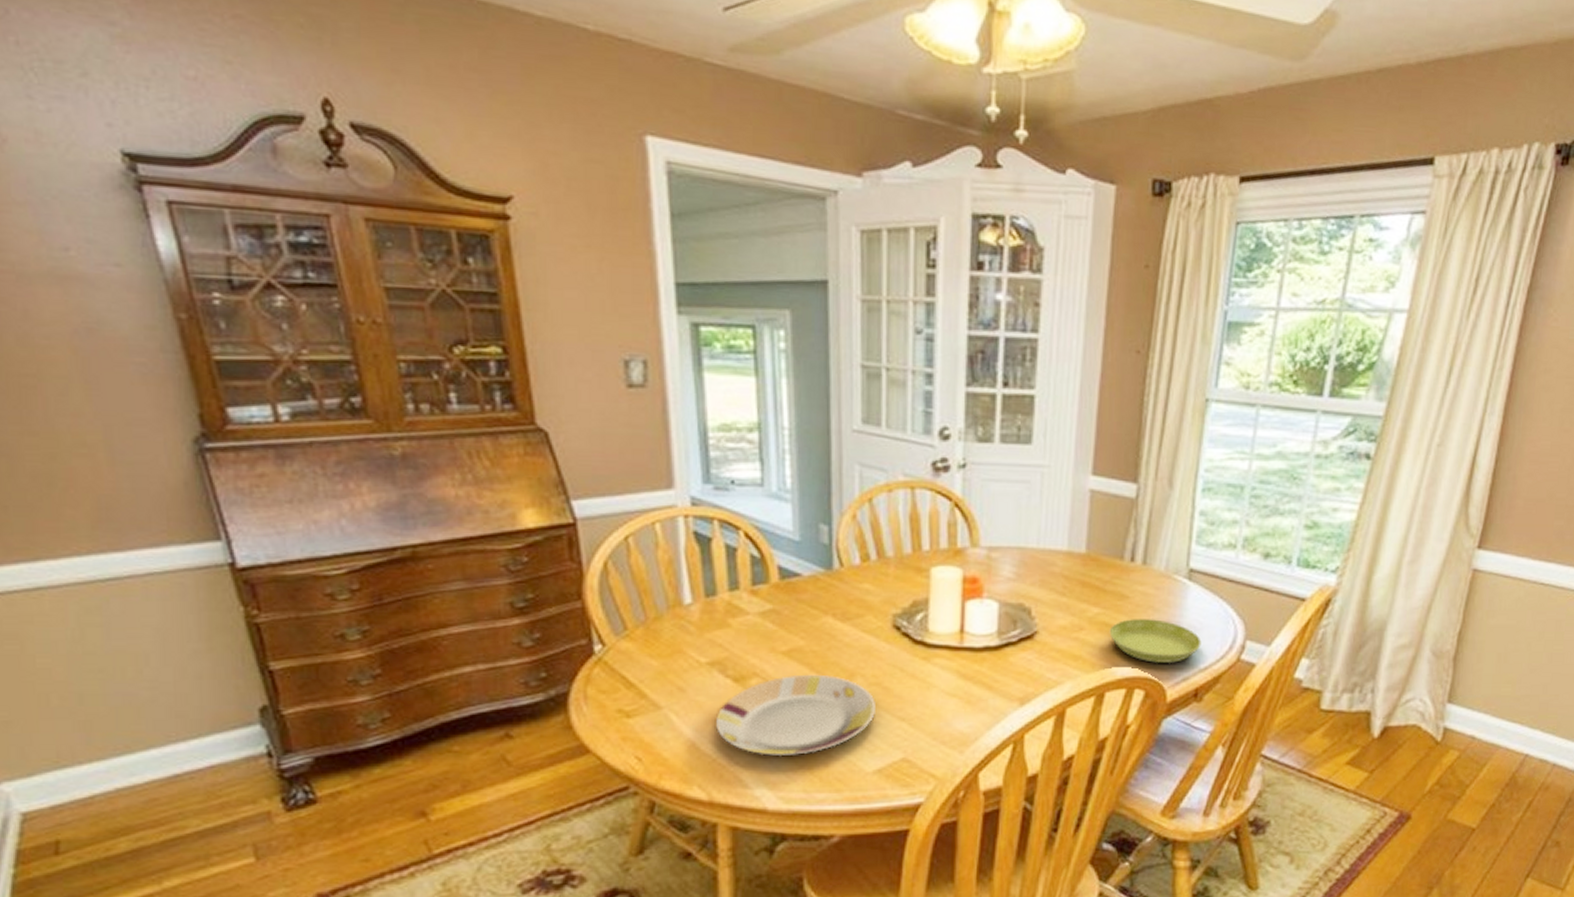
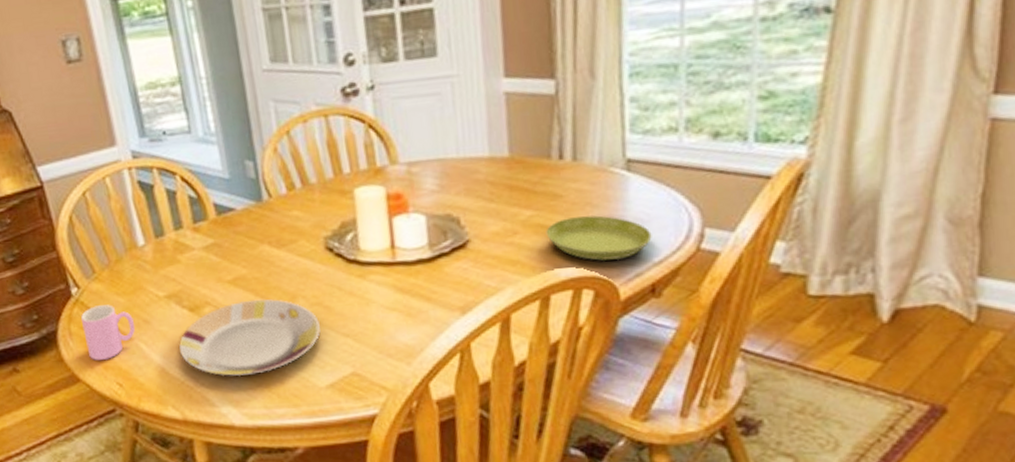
cup: none [601,667,667,729] -> present [80,305,135,360]

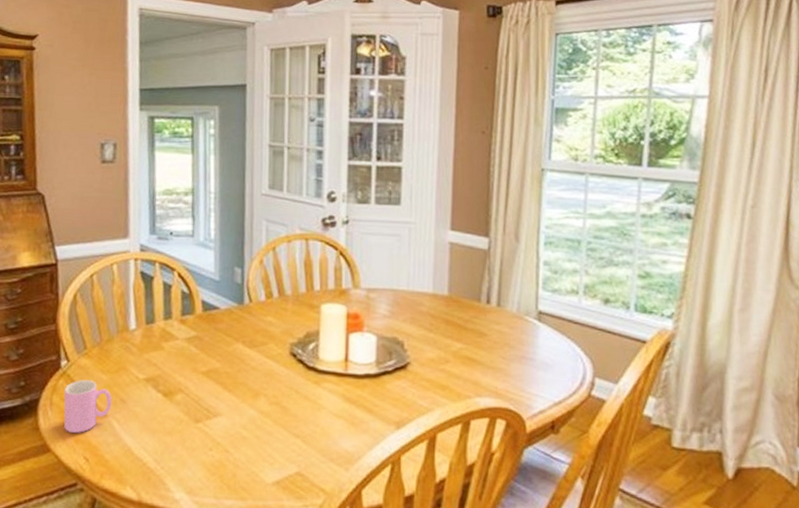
plate: present [179,299,320,376] -> none [148,392,275,464]
saucer: present [546,215,652,261] -> none [471,354,554,397]

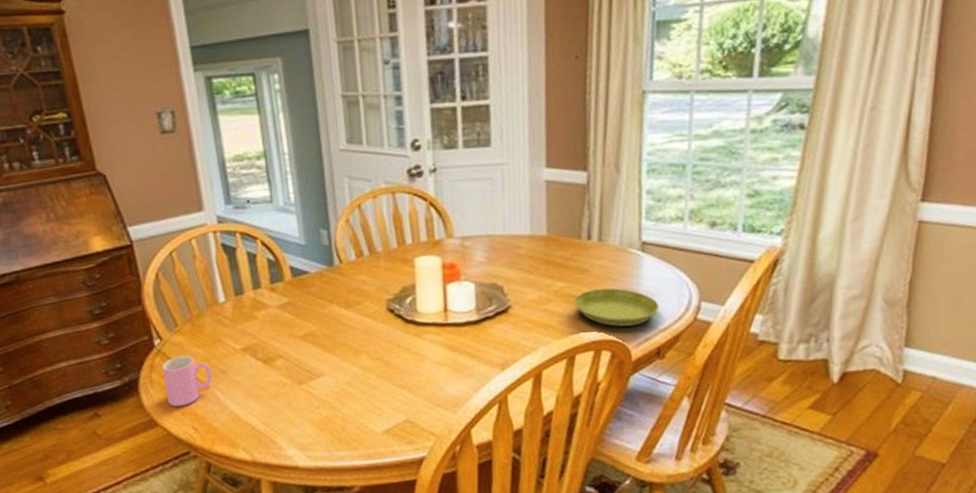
saucer: none [471,354,554,397] -> present [574,288,659,327]

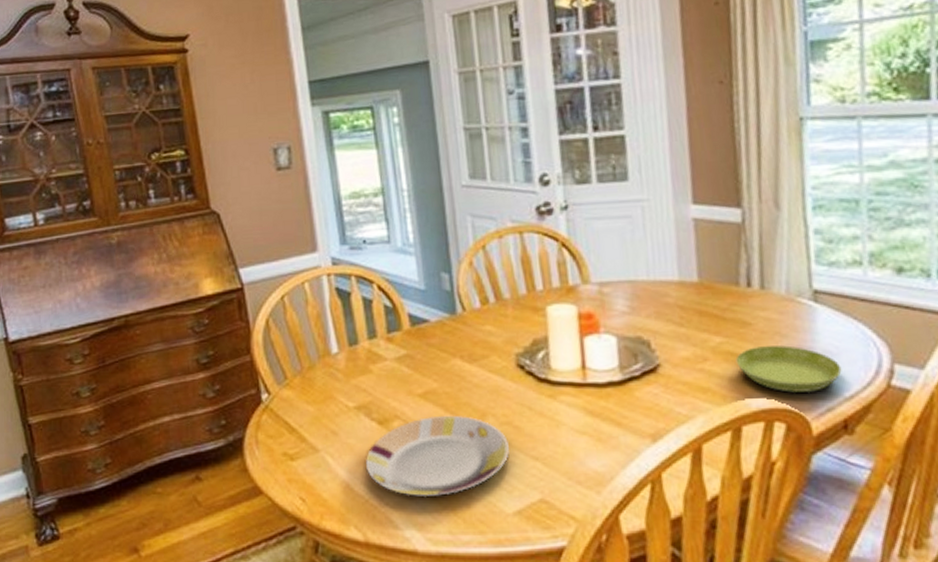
cup: present [161,355,213,406] -> none [268,413,323,472]
plate: none [252,353,379,422] -> present [366,415,509,496]

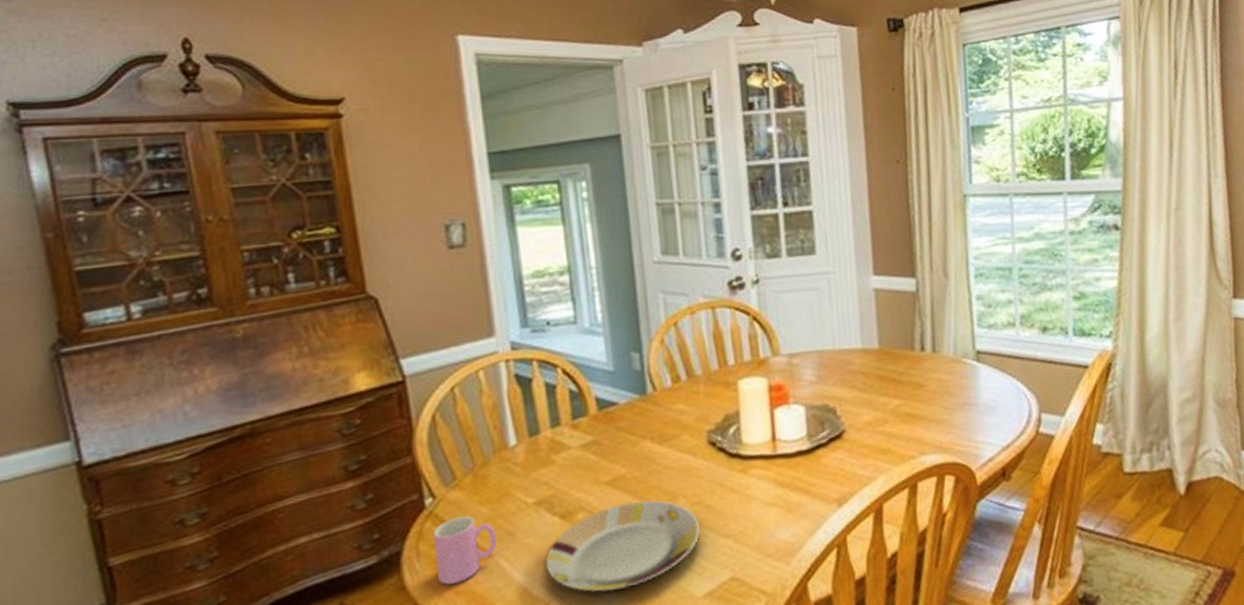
cup: none [268,413,323,472] -> present [432,516,497,585]
saucer: present [735,345,842,394] -> none [912,403,1000,447]

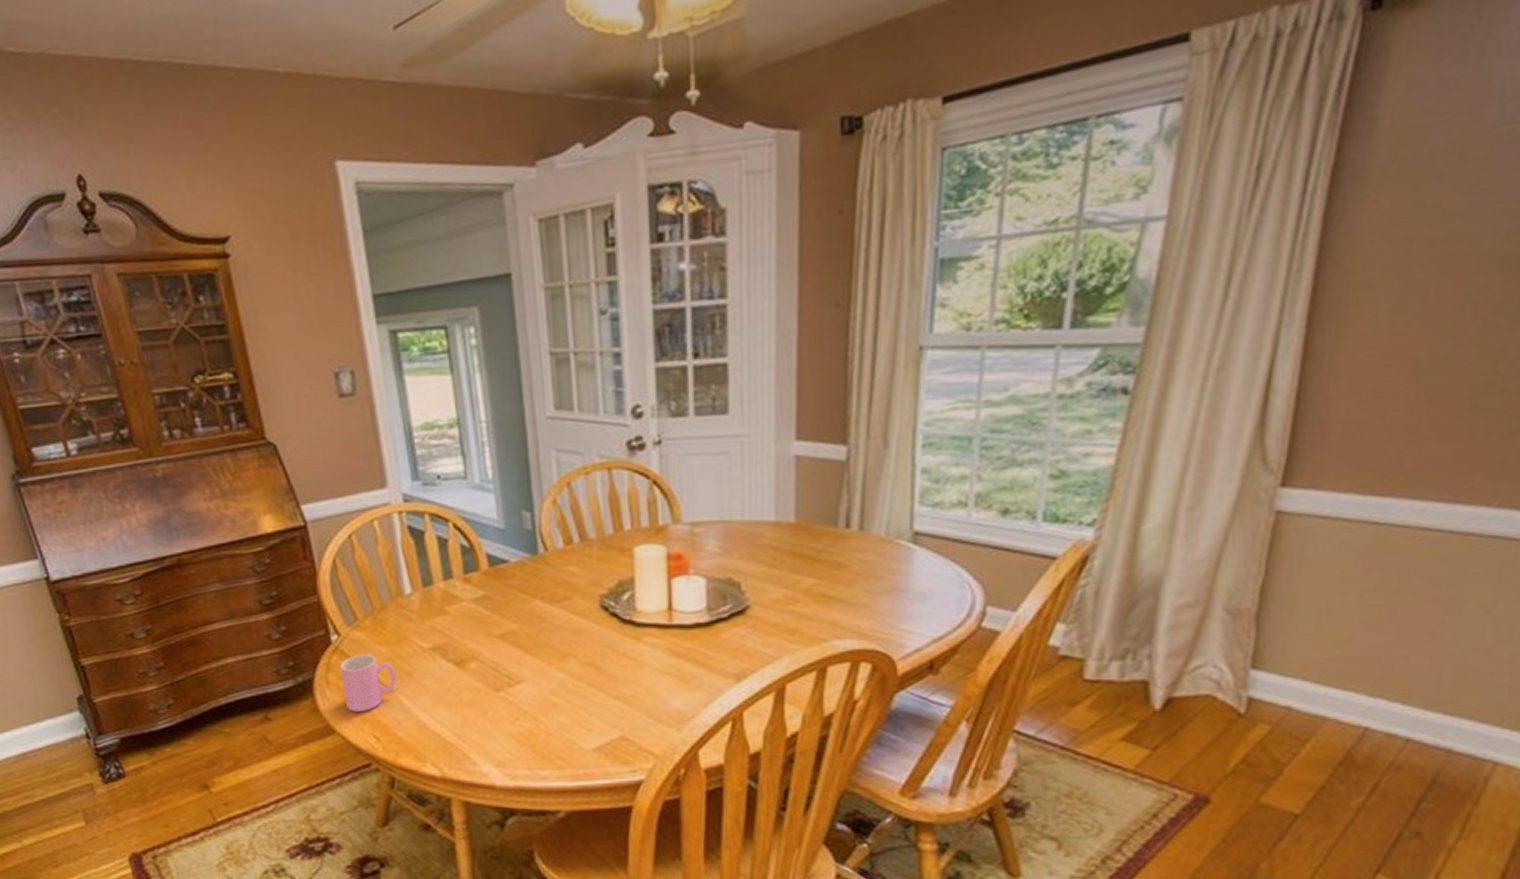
plate: present [546,500,700,592] -> none [442,656,590,734]

